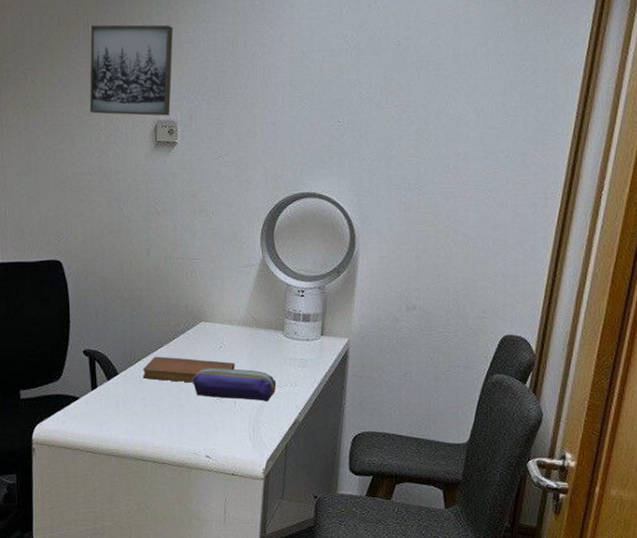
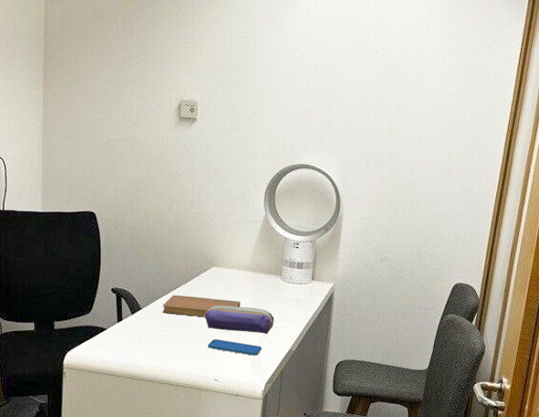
wall art: present [89,24,173,116] -> none [124,20,196,97]
smartphone: none [196,407,262,428] -> present [207,338,262,356]

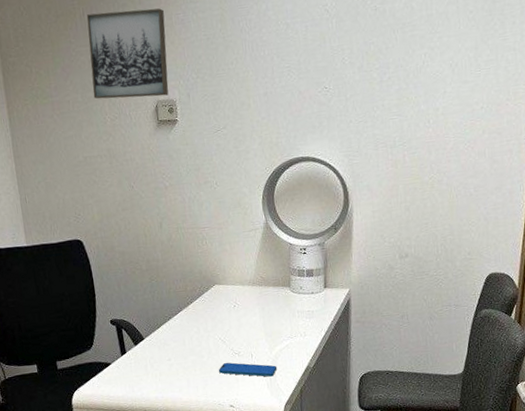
wall art: none [124,20,196,97] -> present [86,8,169,99]
notebook: present [162,295,240,317] -> none [166,319,249,342]
pencil case: present [205,305,275,334] -> none [212,324,288,353]

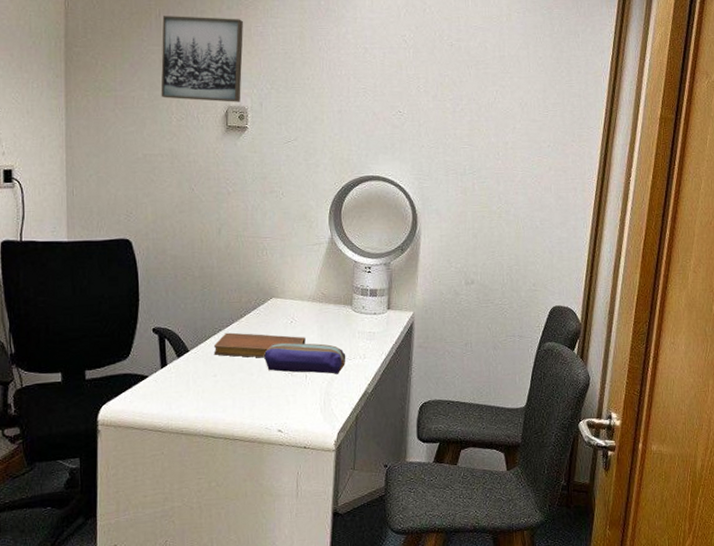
notebook: none [166,319,249,342] -> present [213,332,306,358]
pencil case: none [212,324,288,353] -> present [264,342,346,374]
smartphone: present [218,362,278,377] -> none [268,382,333,401]

